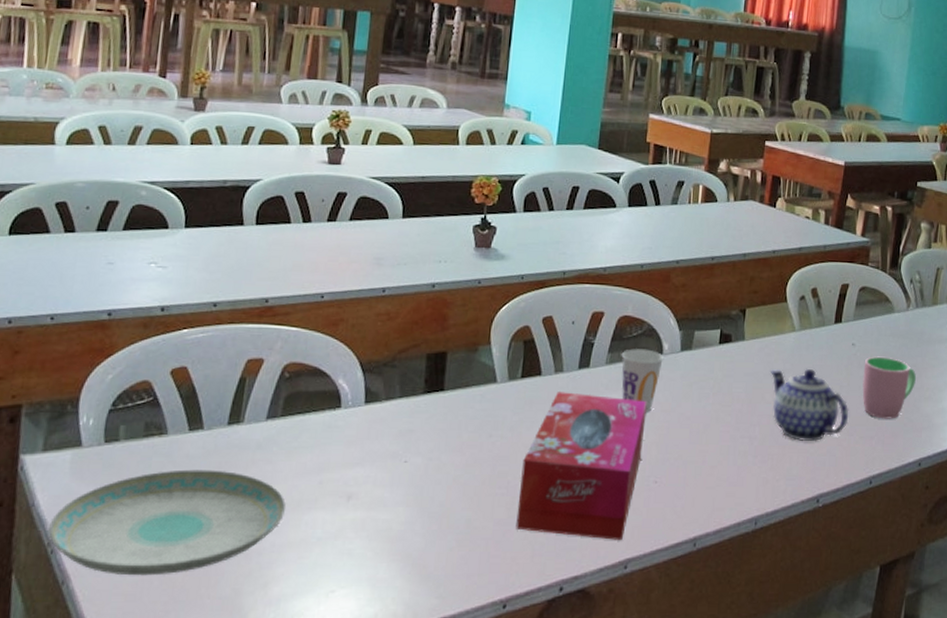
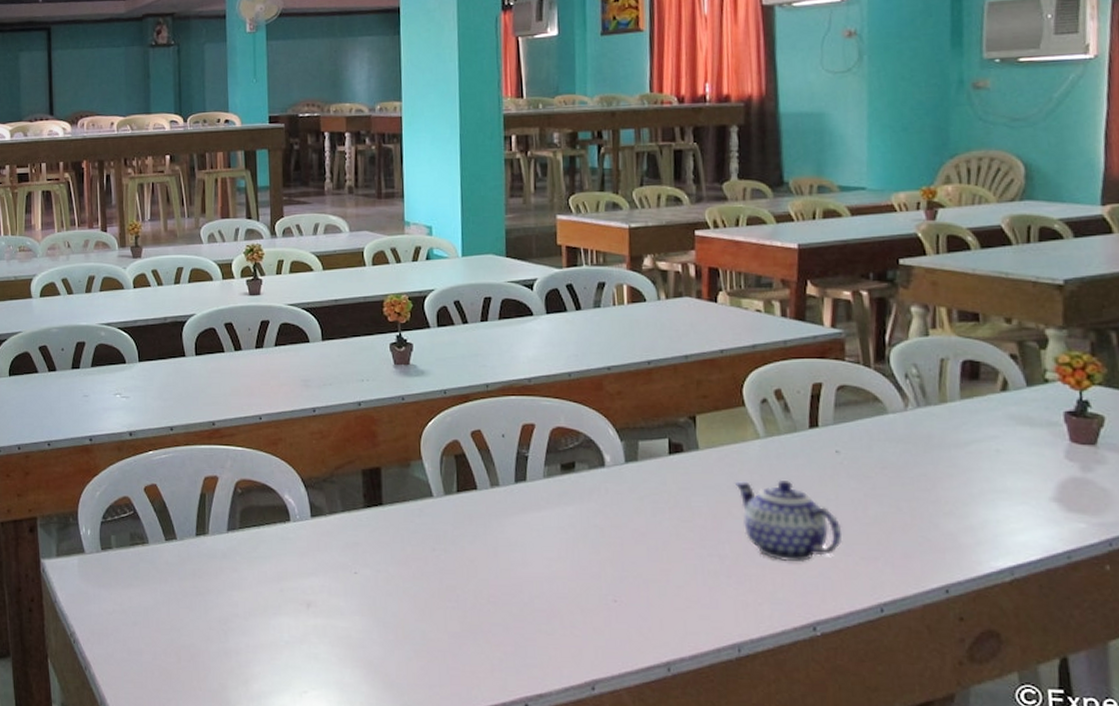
plate: present [48,469,286,576] -> none [69,575,254,667]
tissue box: present [516,392,647,540] -> none [469,506,596,660]
cup: present [621,348,664,412] -> none [559,461,608,527]
cup: present [862,356,916,419] -> none [854,464,928,538]

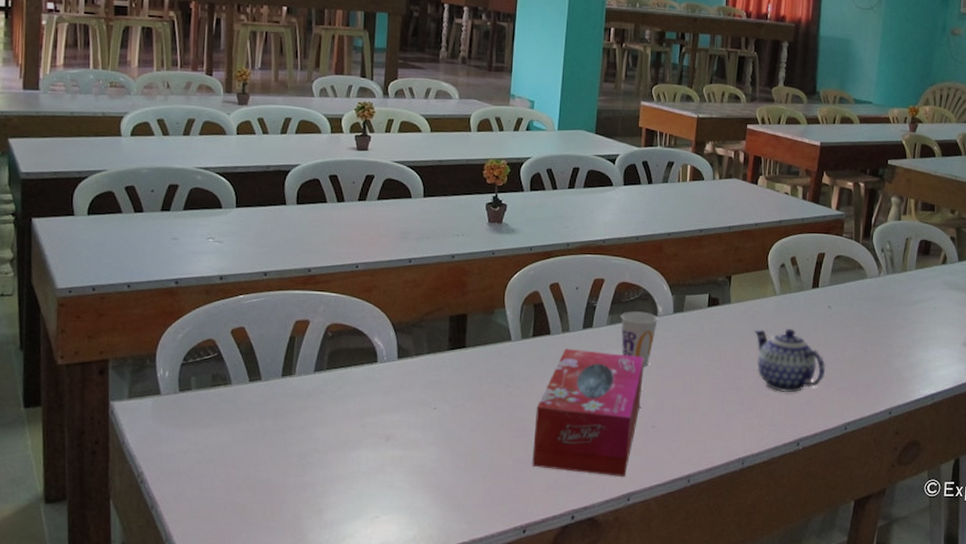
tissue box: none [469,506,596,660] -> present [532,349,644,476]
cup: none [559,461,608,527] -> present [620,311,659,366]

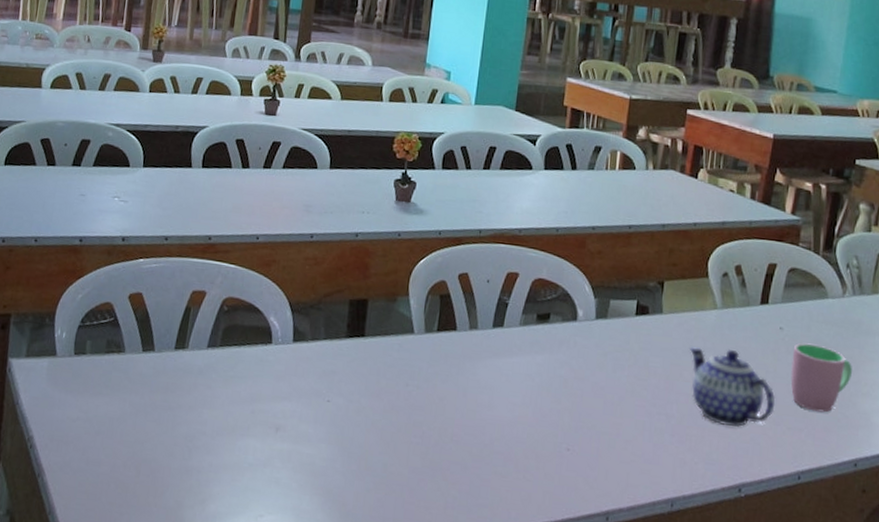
tissue box: present [532,349,644,476] -> none [429,348,560,504]
cup: present [620,311,659,366] -> none [535,312,579,378]
cup: none [837,317,887,373] -> present [790,343,852,413]

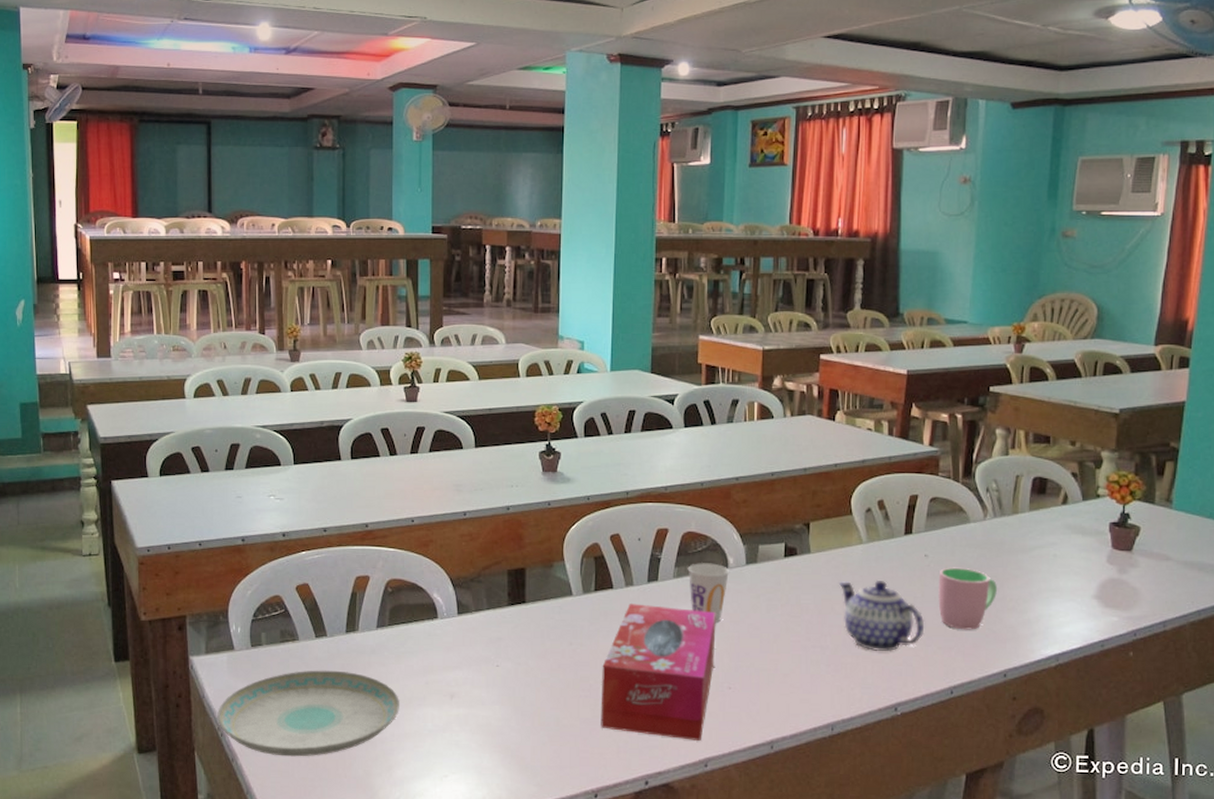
plate: none [28,385,222,480] -> present [217,670,399,757]
tissue box: none [429,348,560,504] -> present [601,604,716,741]
cup: none [535,312,579,378] -> present [687,563,730,623]

